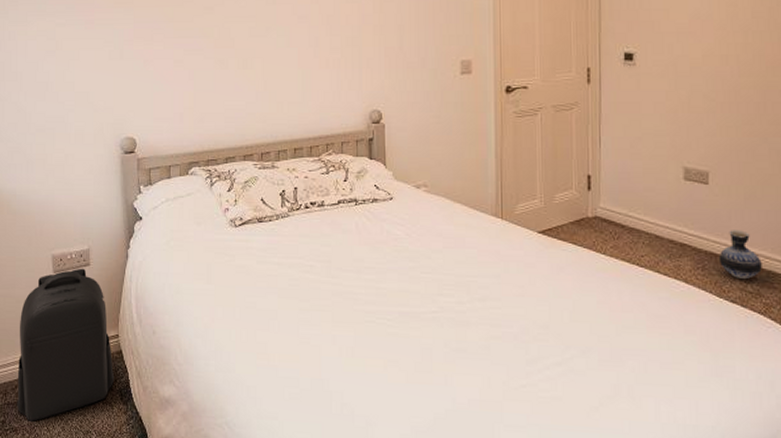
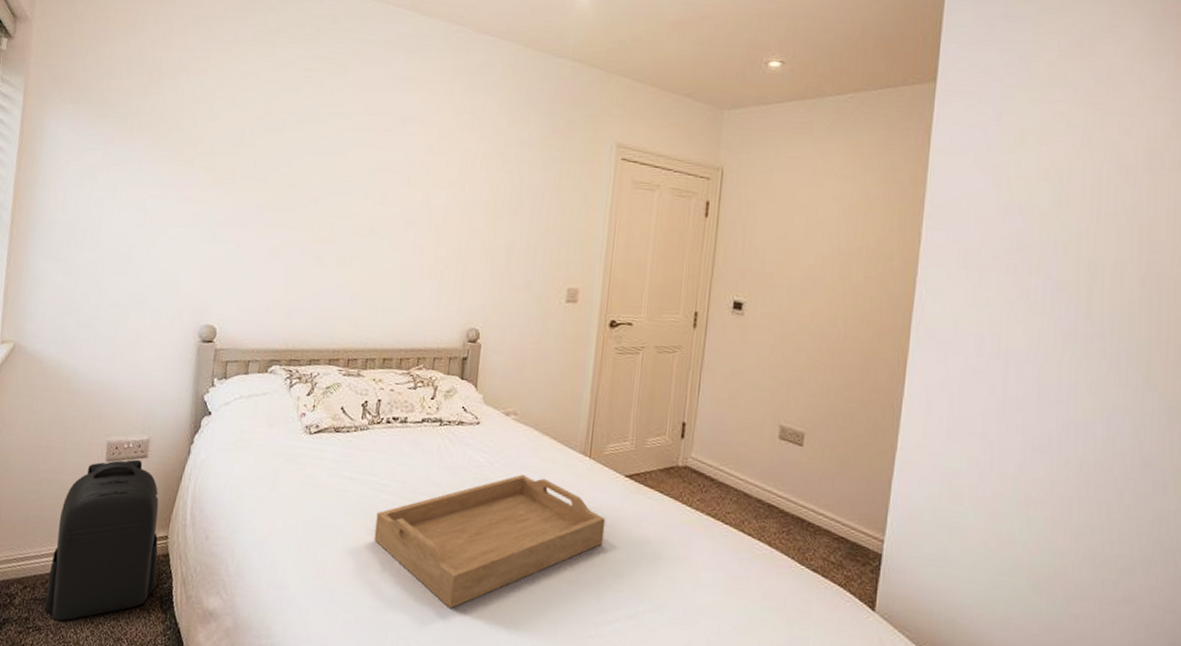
serving tray: none [307,241,525,374] -> present [374,474,606,609]
ceramic jug: present [718,230,762,279] -> none [804,496,848,548]

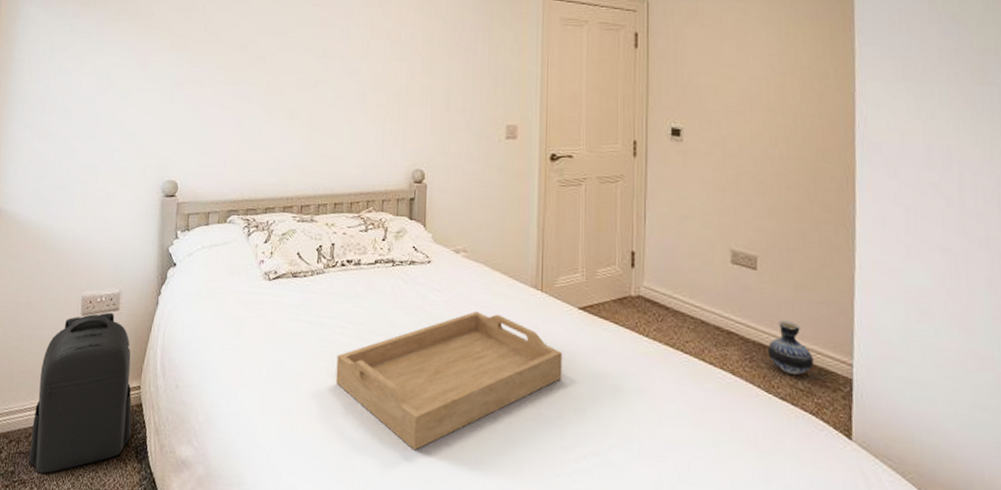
ceramic jug: none [804,496,848,548] -> present [767,320,813,375]

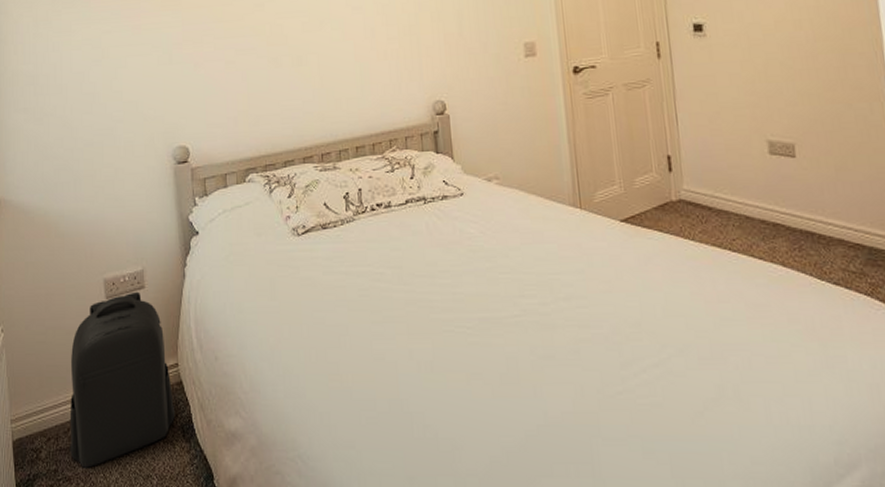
serving tray: present [335,310,563,451] -> none [379,237,612,389]
ceramic jug: present [767,320,813,375] -> none [815,205,863,258]

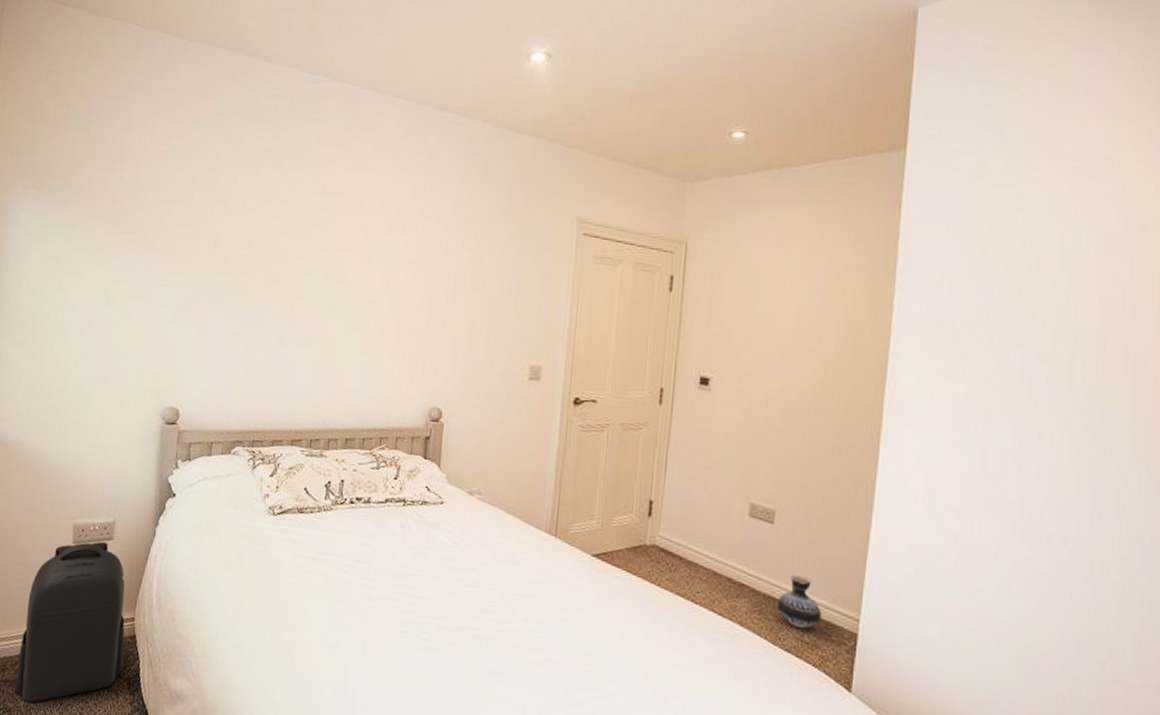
ceramic jug: none [815,205,863,258] -> present [777,574,821,628]

